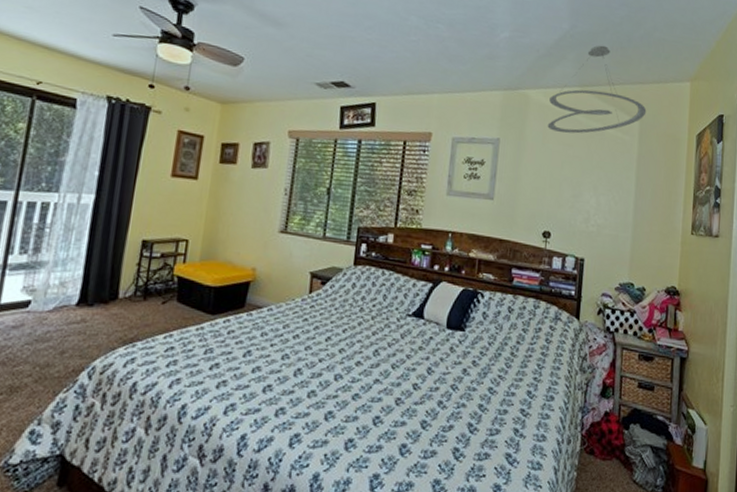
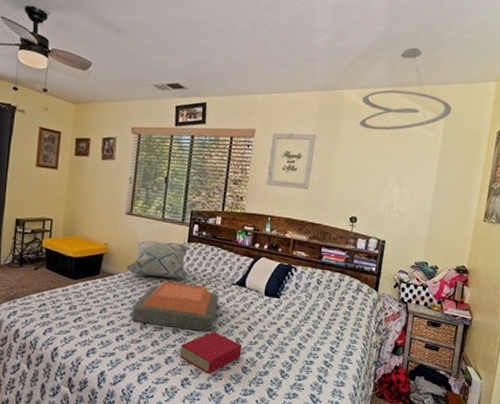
decorative pillow: none [277,263,356,311] -> present [125,240,190,279]
cushion: none [283,314,392,377] -> present [131,281,220,332]
book: none [343,375,421,432] -> present [180,331,243,374]

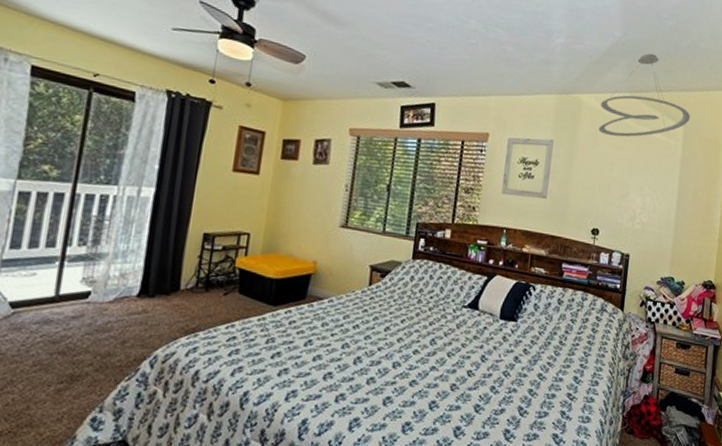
decorative pillow: present [125,240,190,279] -> none [337,257,414,302]
cushion: present [131,281,220,332] -> none [343,305,448,364]
book: present [180,331,243,374] -> none [401,363,475,416]

